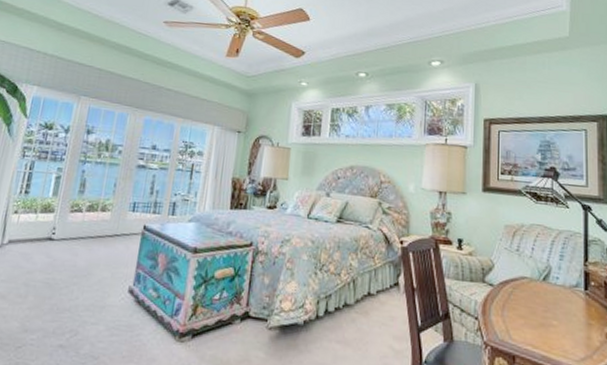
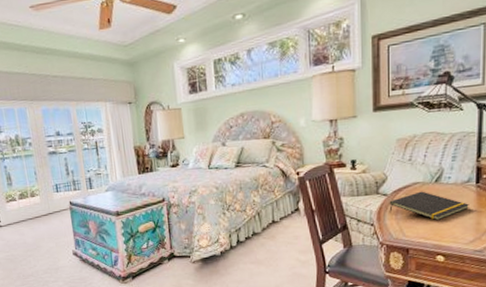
notepad: none [495,287,578,327] -> present [389,191,469,221]

